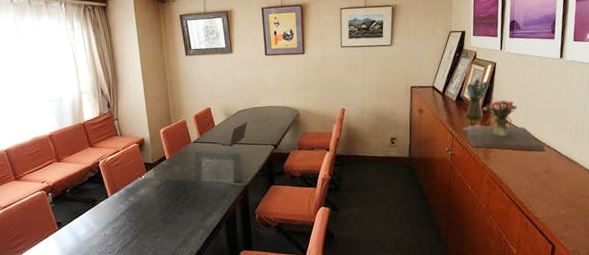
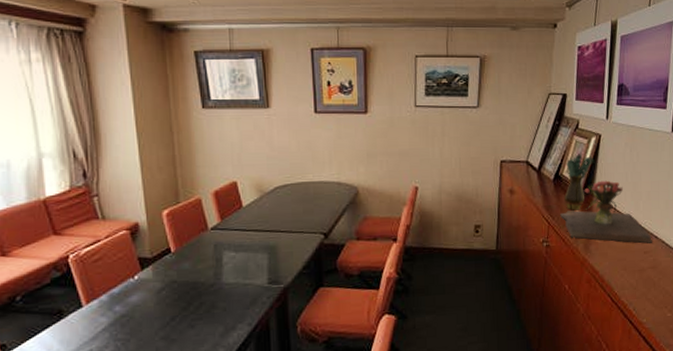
laptop computer: present [216,122,248,146] -> none [243,202,288,235]

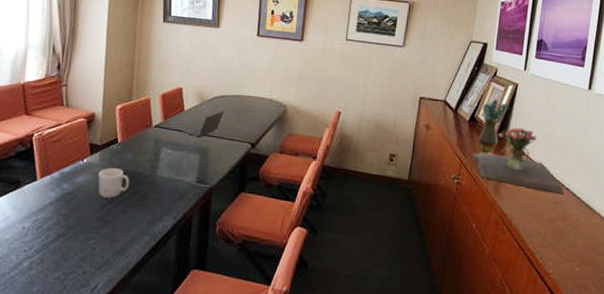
mug: none [154,281,193,315] -> present [98,168,130,198]
laptop computer: none [243,202,288,235] -> present [182,111,224,138]

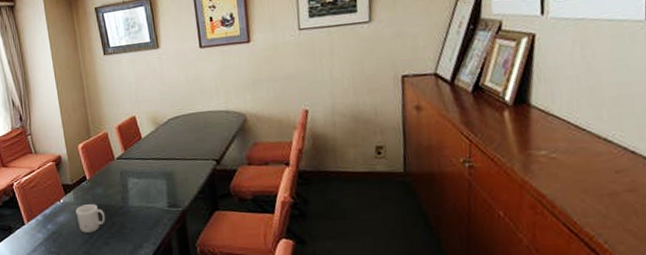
laptop computer: present [182,111,224,138] -> none [144,131,182,163]
flower arrangement: present [473,127,563,194] -> none [485,86,627,161]
vase: present [478,98,510,153] -> none [487,58,529,125]

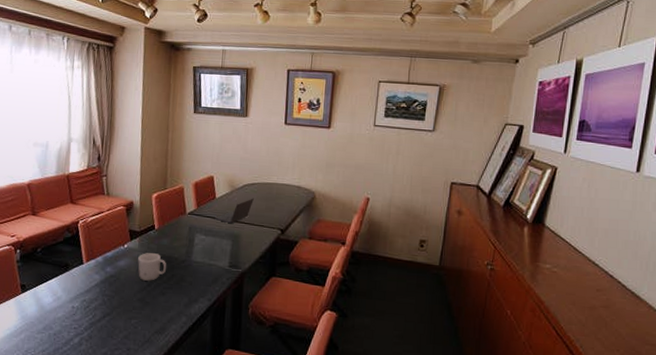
laptop computer: none [144,131,182,163] -> present [214,198,254,224]

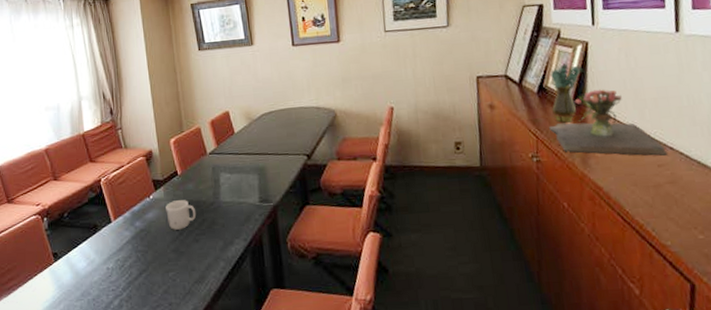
laptop computer: present [214,198,254,224] -> none [236,127,274,158]
flower arrangement: none [508,212,607,282] -> present [549,89,667,156]
vase: none [513,182,548,239] -> present [550,62,584,123]

